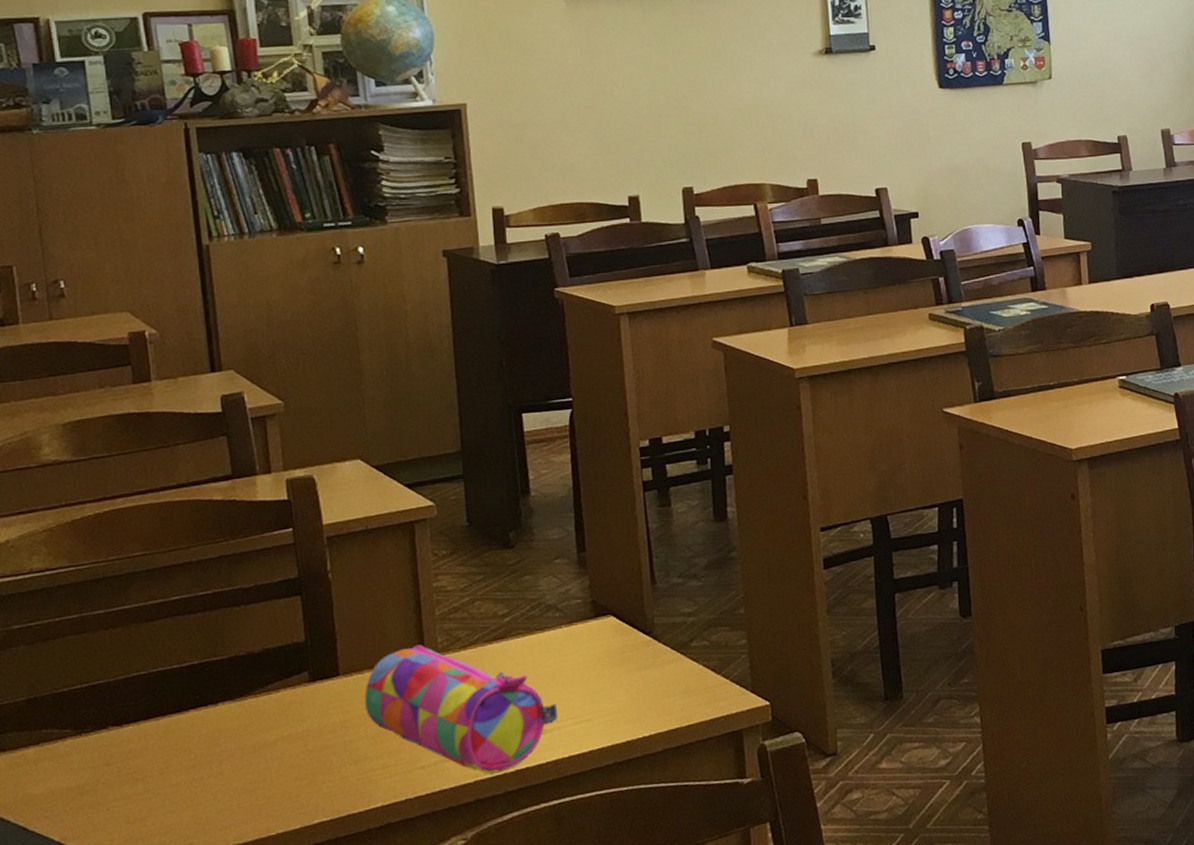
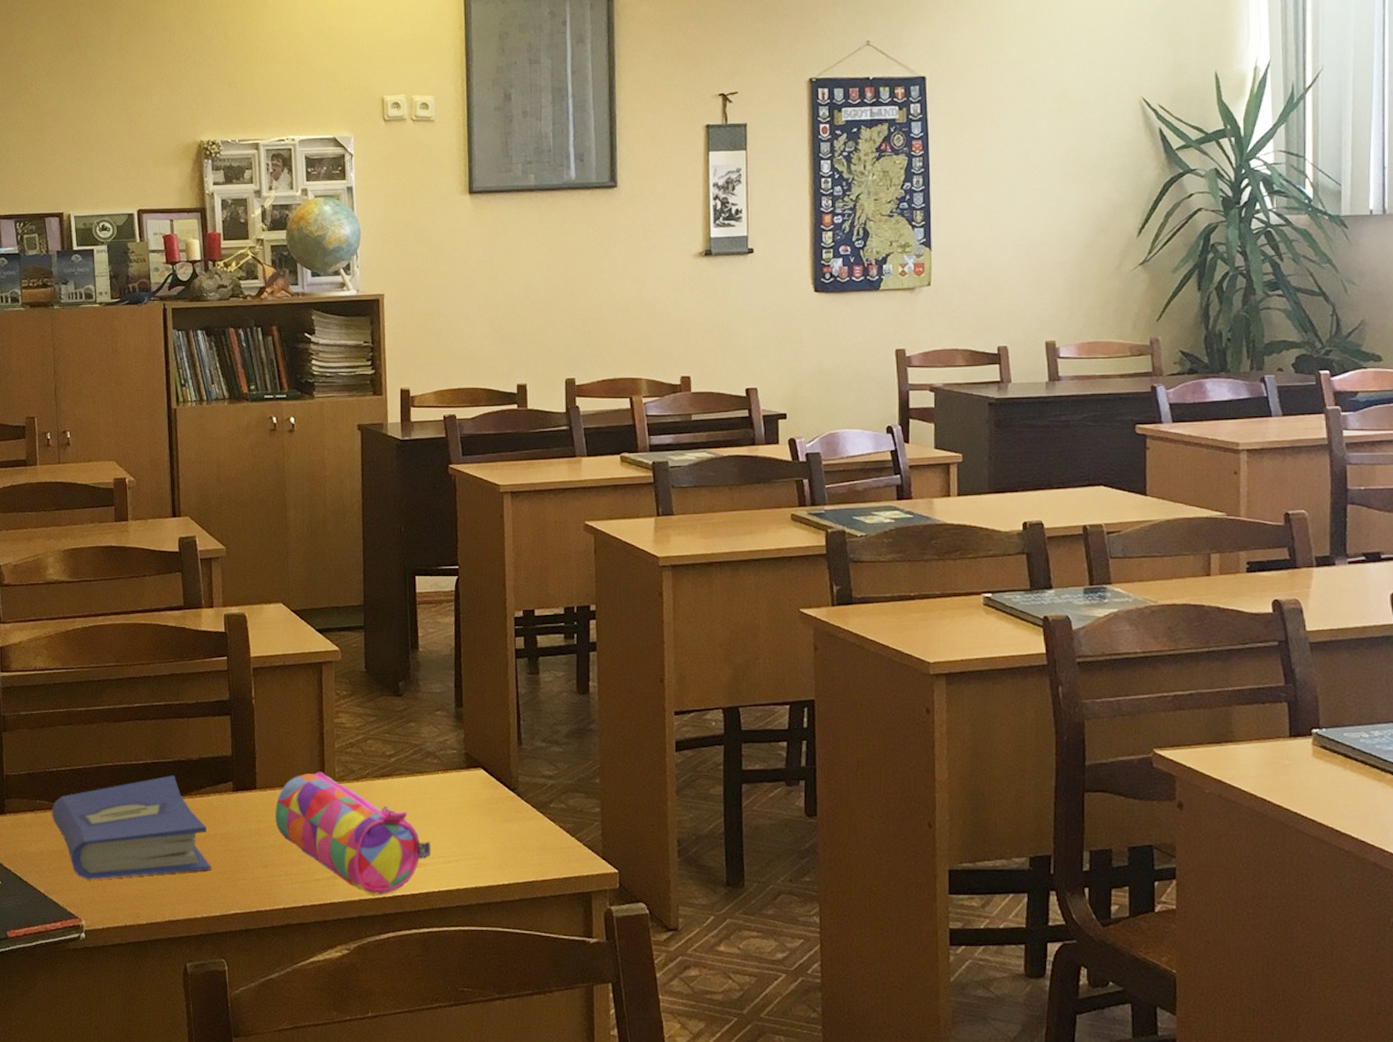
hardcover book: none [64,674,287,815] -> present [51,775,212,880]

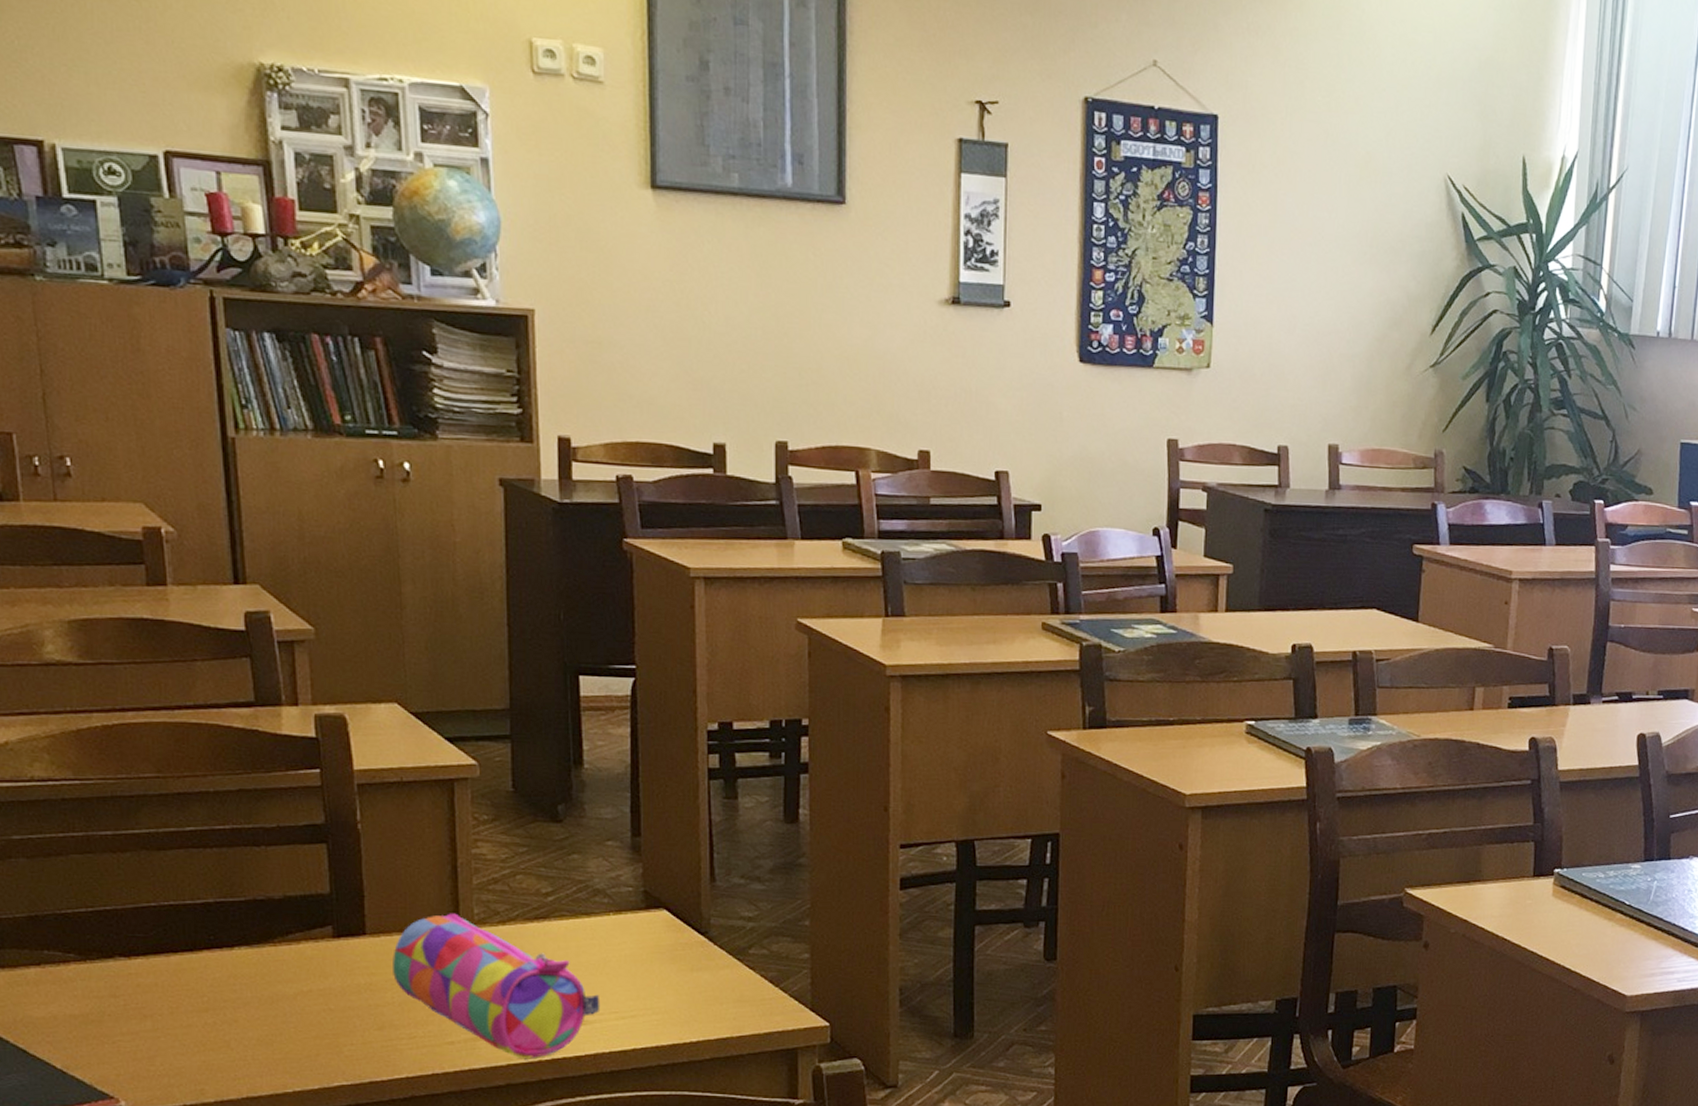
hardcover book: present [51,775,212,880] -> none [67,918,307,1050]

